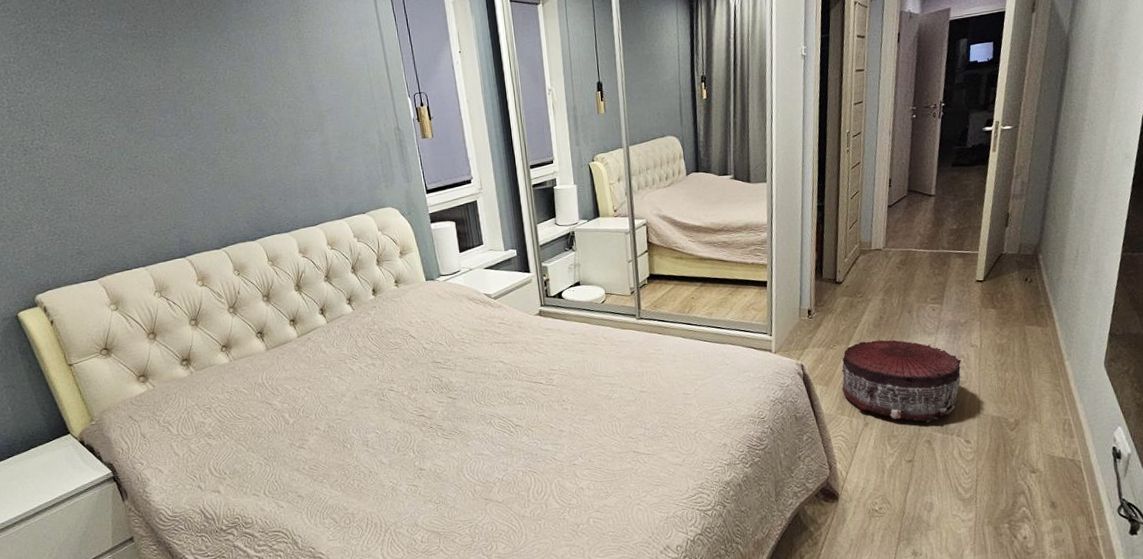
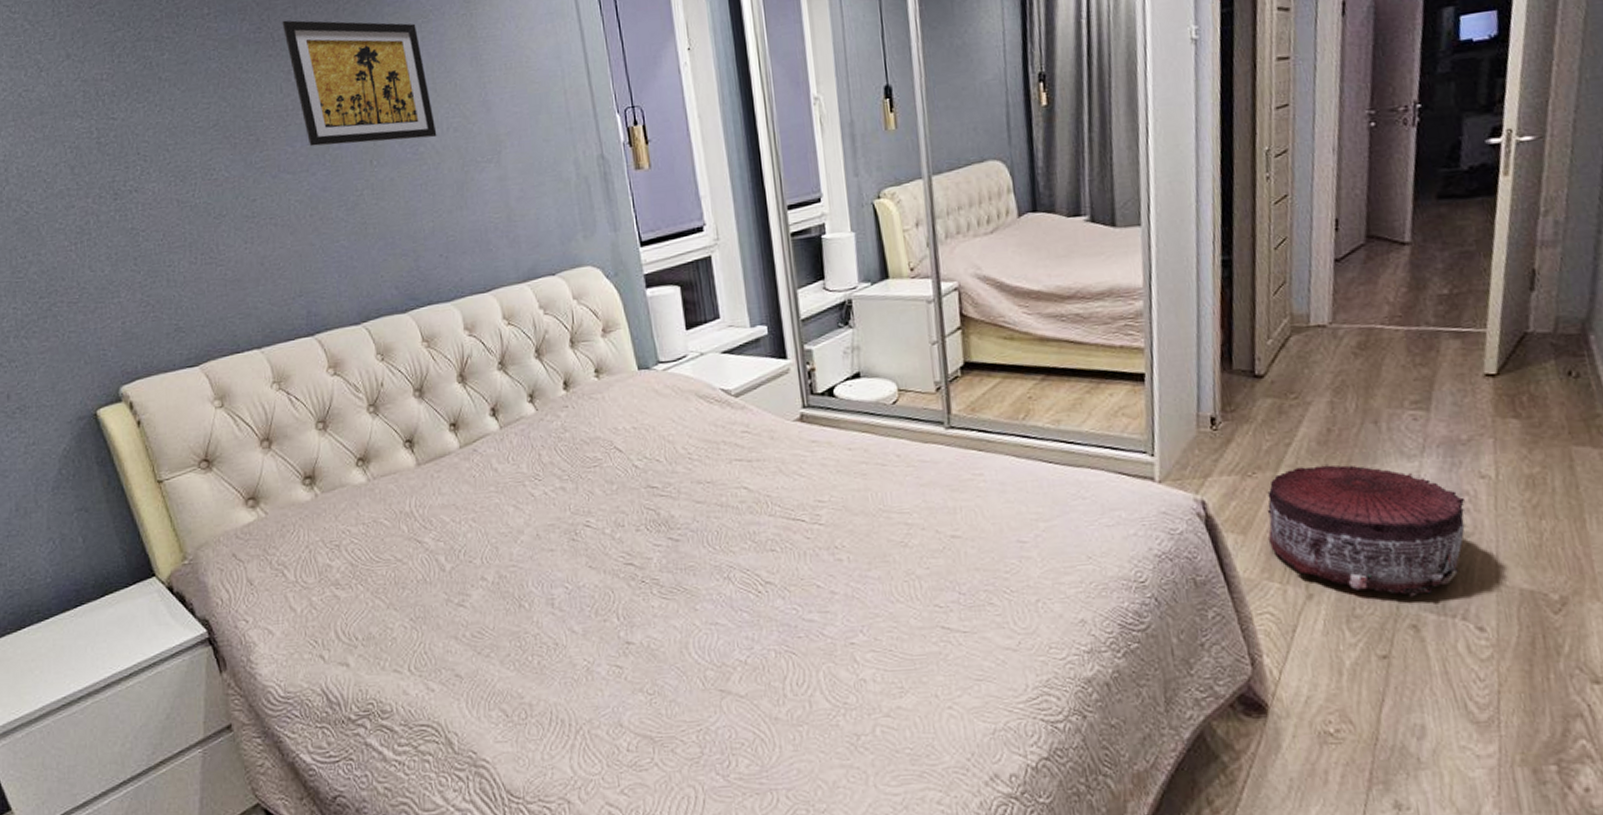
wall art: none [153,20,275,117] -> present [282,20,437,147]

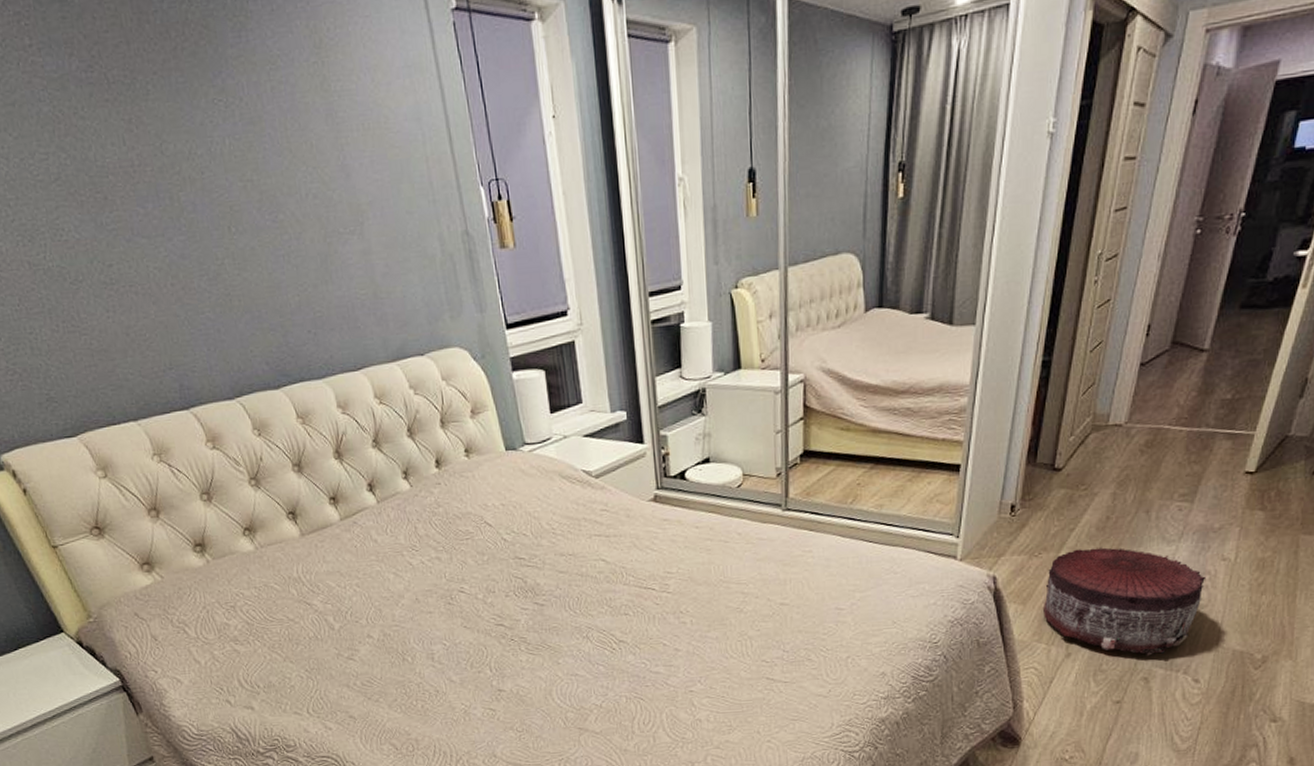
wall art: present [282,20,437,147] -> none [115,58,296,208]

